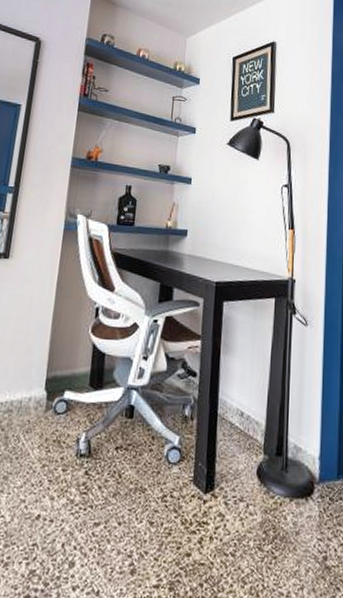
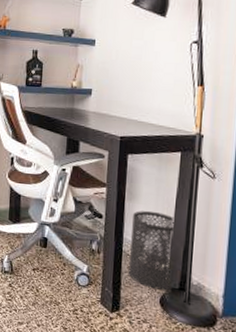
trash can: none [223,364,271,458] -> present [128,210,176,291]

